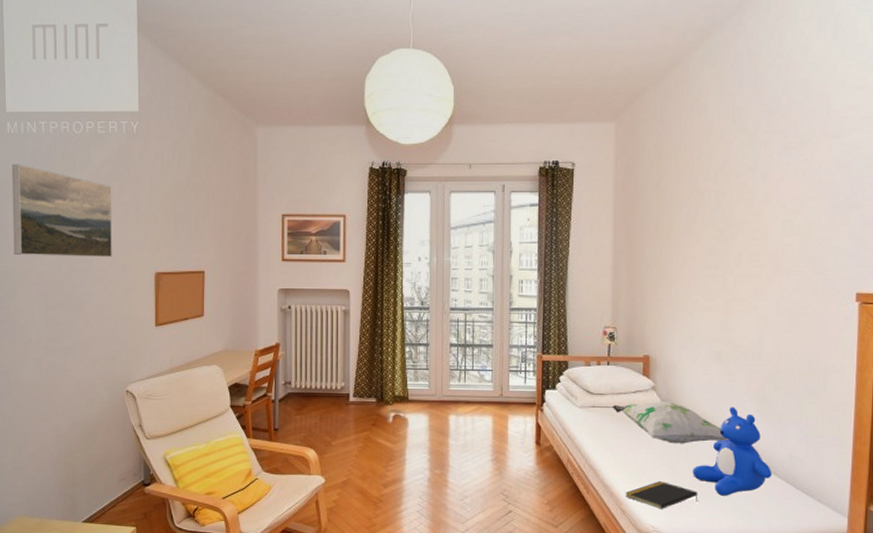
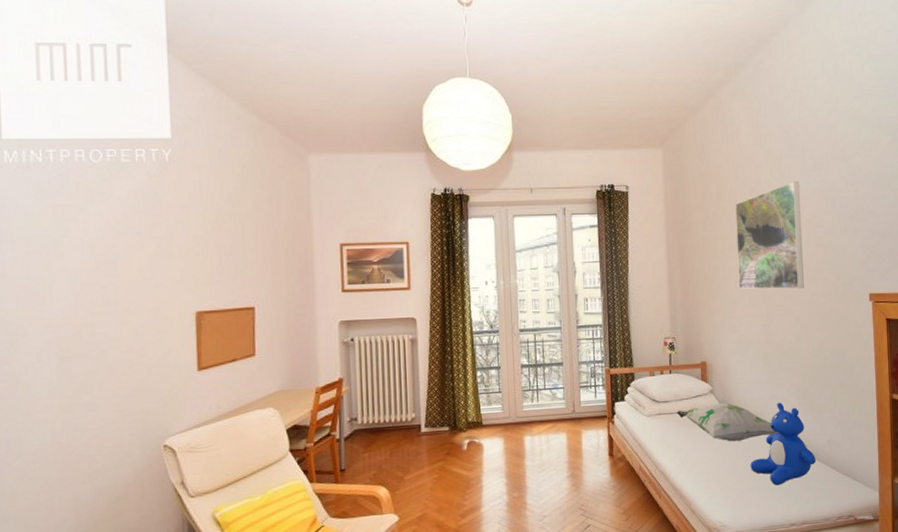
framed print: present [11,164,113,258] -> none [10,197,143,302]
notepad: present [625,480,699,509] -> none [693,477,757,505]
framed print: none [694,160,778,283] -> present [735,181,804,289]

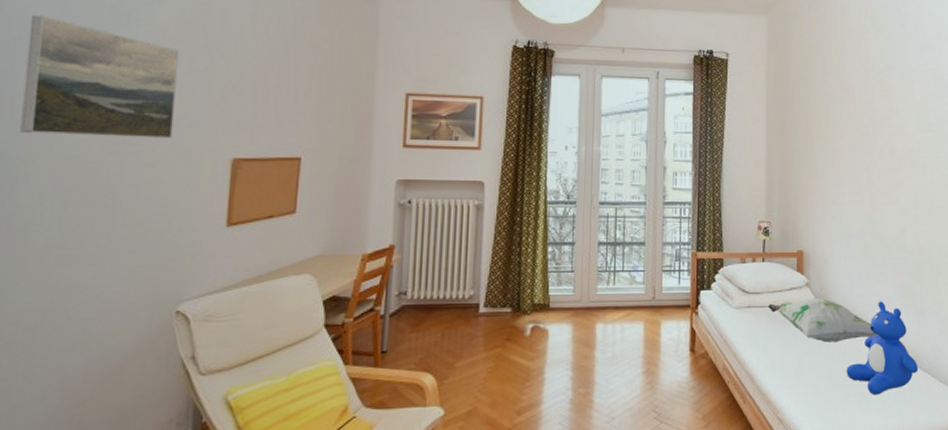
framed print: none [10,197,143,302] -> present [20,14,180,139]
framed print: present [735,181,804,289] -> none [842,61,912,177]

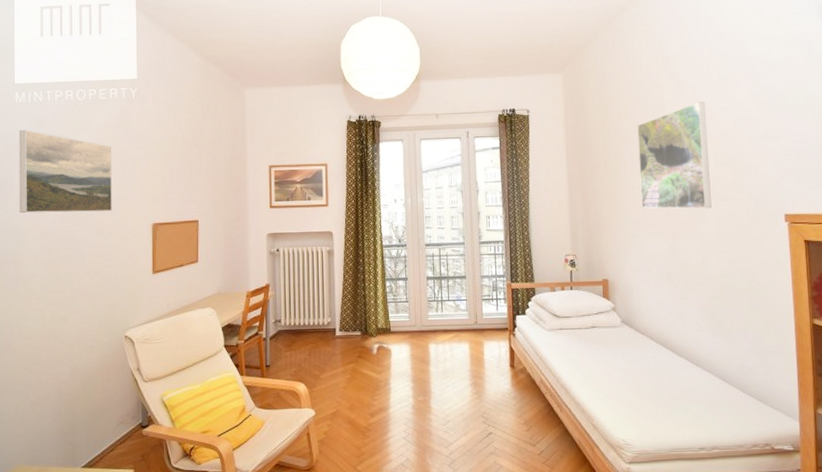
decorative pillow: present [767,298,879,343] -> none [577,321,686,360]
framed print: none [842,61,912,177] -> present [637,101,712,209]
teddy bear: present [846,301,919,395] -> none [655,323,728,407]

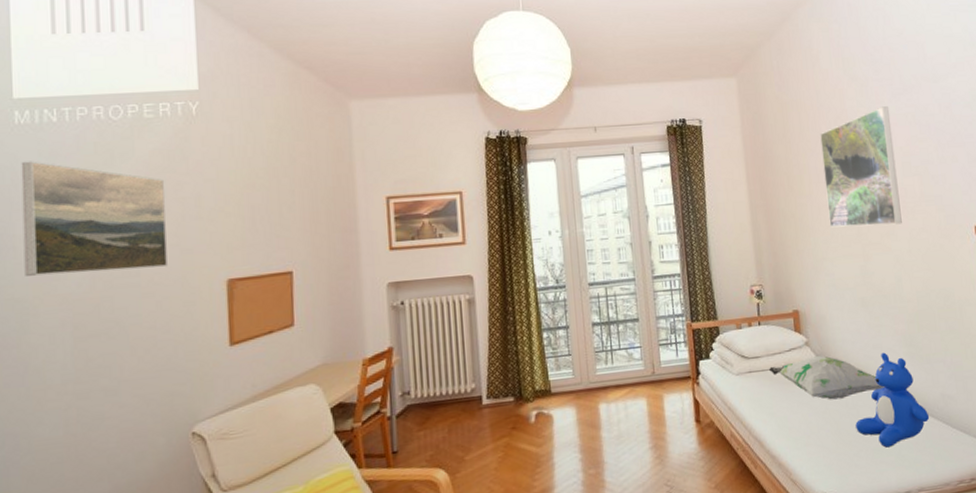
decorative pillow: none [577,321,686,360] -> present [768,356,886,400]
teddy bear: none [655,323,728,407] -> present [855,352,930,448]

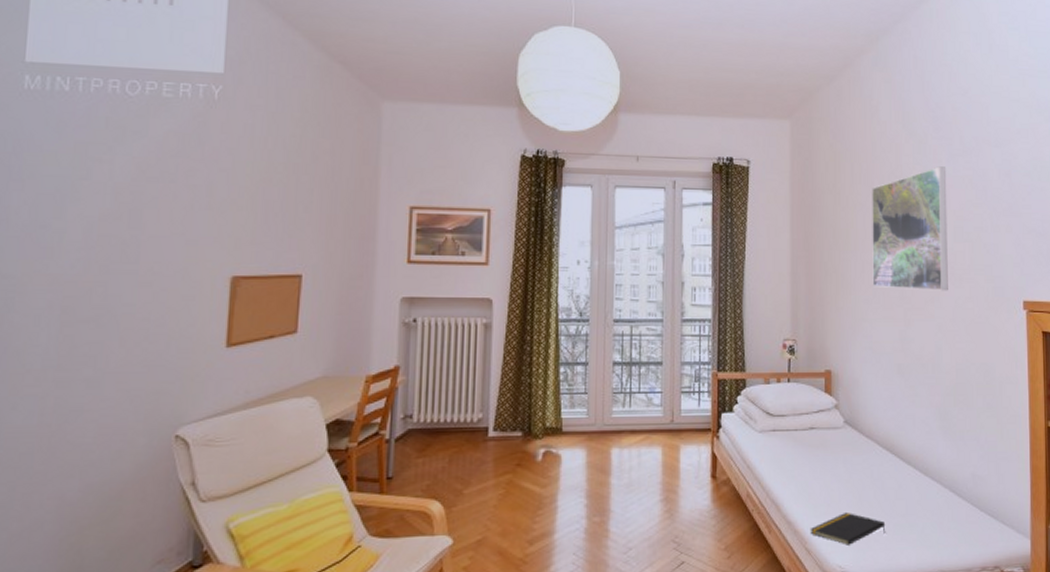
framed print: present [21,161,168,276] -> none [15,129,177,257]
decorative pillow: present [768,356,886,400] -> none [793,421,914,469]
notepad: none [793,441,865,473] -> present [810,511,886,545]
teddy bear: present [855,352,930,448] -> none [879,424,957,525]

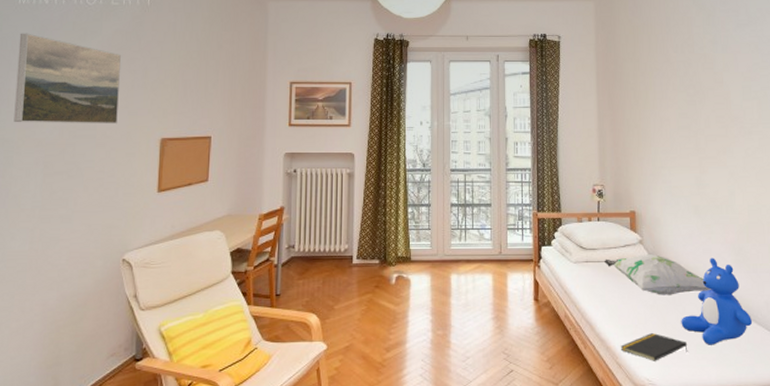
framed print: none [15,129,177,257] -> present [14,33,122,124]
decorative pillow: none [793,421,914,469] -> present [603,254,712,295]
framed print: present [872,166,948,291] -> none [667,35,739,142]
teddy bear: none [879,424,957,525] -> present [681,258,753,345]

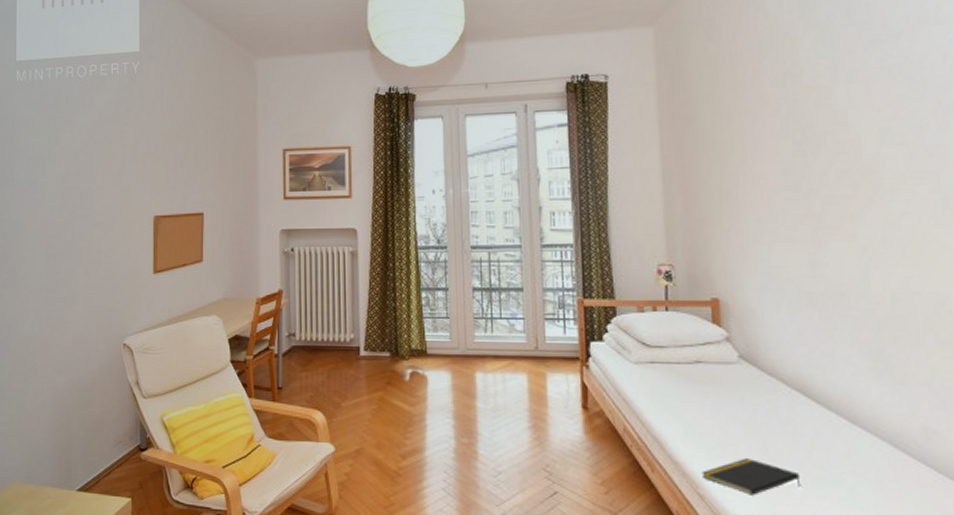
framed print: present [14,33,122,124] -> none [18,111,113,203]
decorative pillow: present [603,254,712,295] -> none [675,355,836,411]
teddy bear: present [681,258,753,345] -> none [789,362,902,480]

